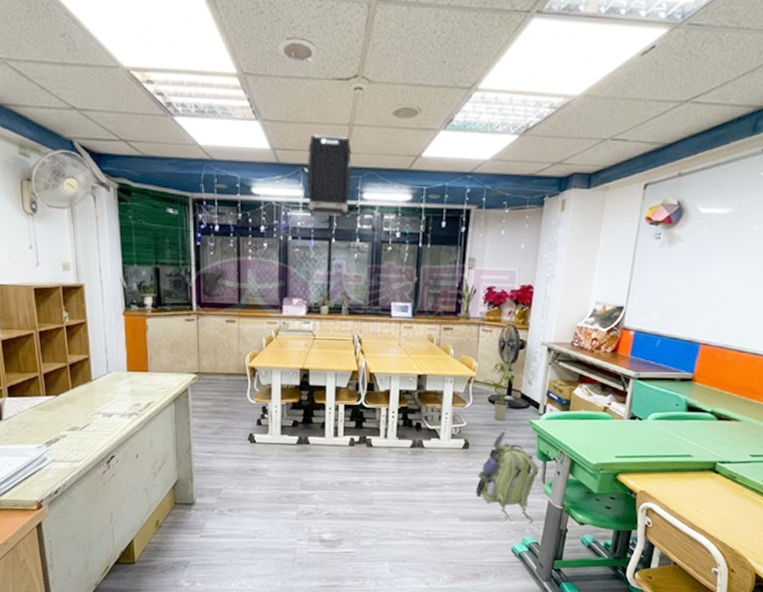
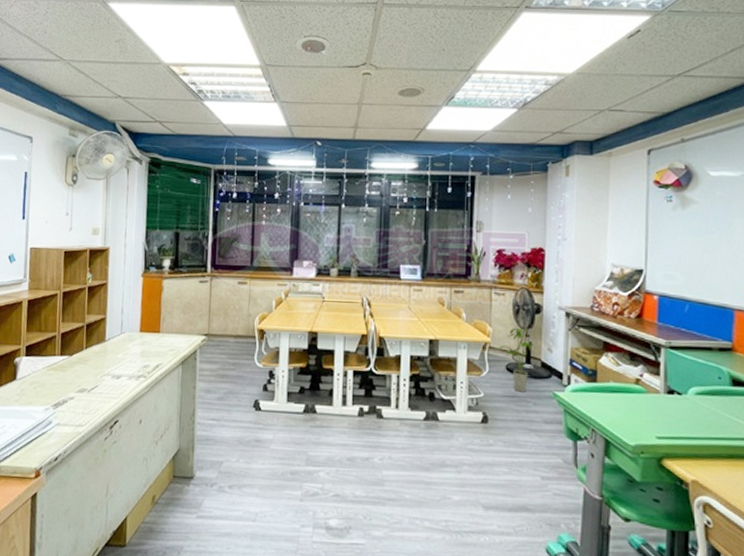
luggage: present [307,134,352,219] -> none [319,113,361,186]
backpack: present [476,431,539,523] -> none [500,403,569,516]

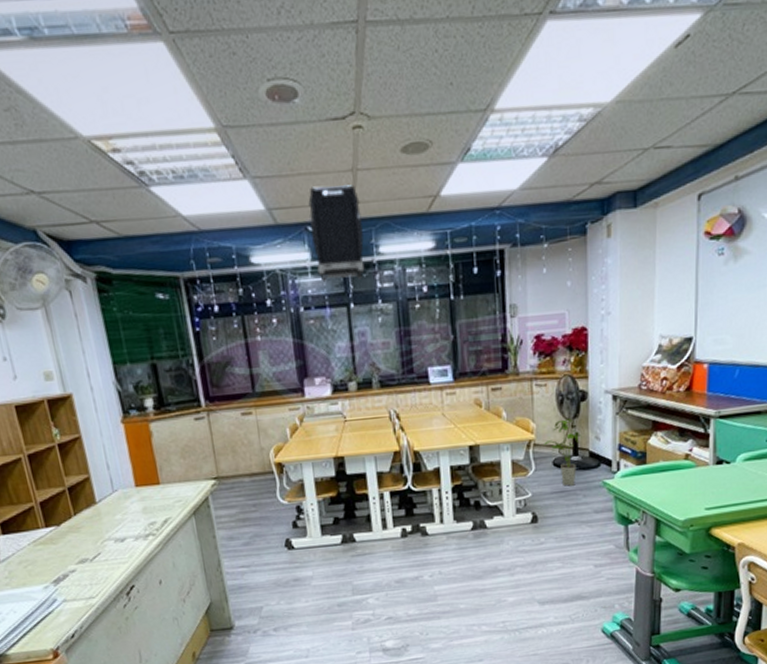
luggage: none [319,113,361,186] -> present [308,185,365,281]

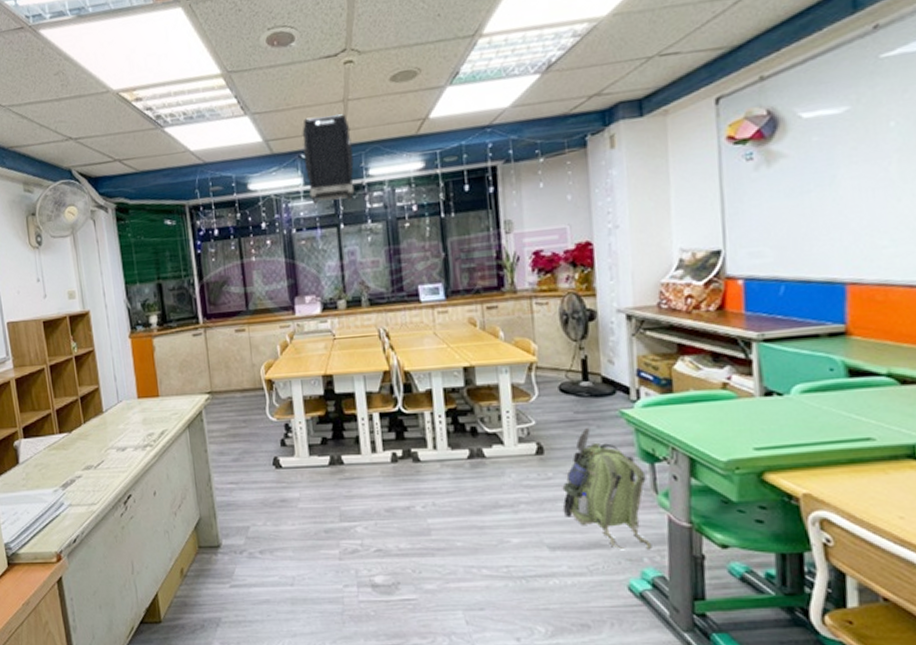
house plant: present [544,419,582,486] -> none [547,340,592,415]
backpack: none [552,496,622,600] -> present [562,427,652,550]

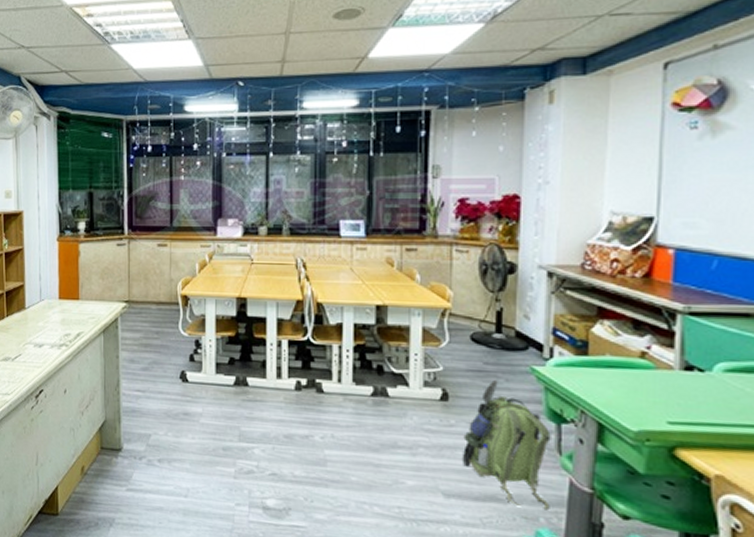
luggage: present [302,114,355,204] -> none [242,46,289,131]

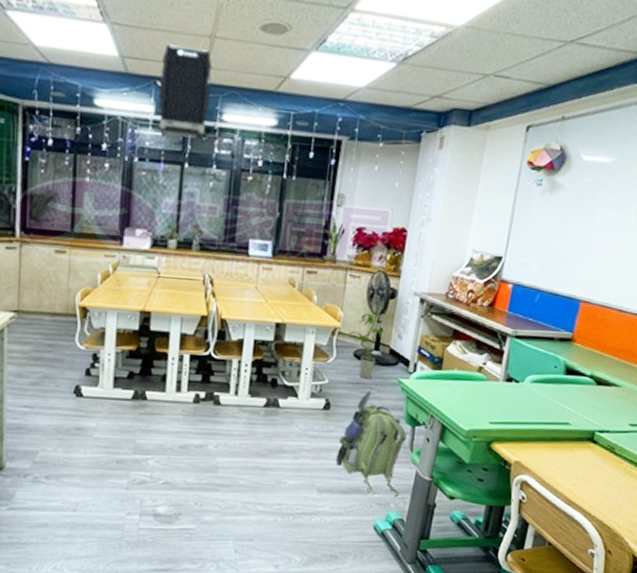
luggage: none [242,46,289,131] -> present [158,44,212,142]
house plant: none [461,291,508,366] -> present [348,313,386,379]

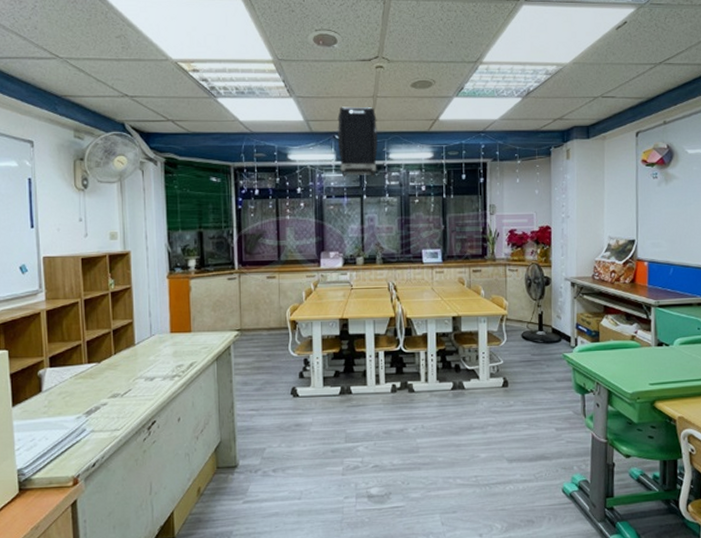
backpack: present [336,390,407,496] -> none [520,366,580,461]
house plant: present [348,313,386,379] -> none [514,299,546,357]

